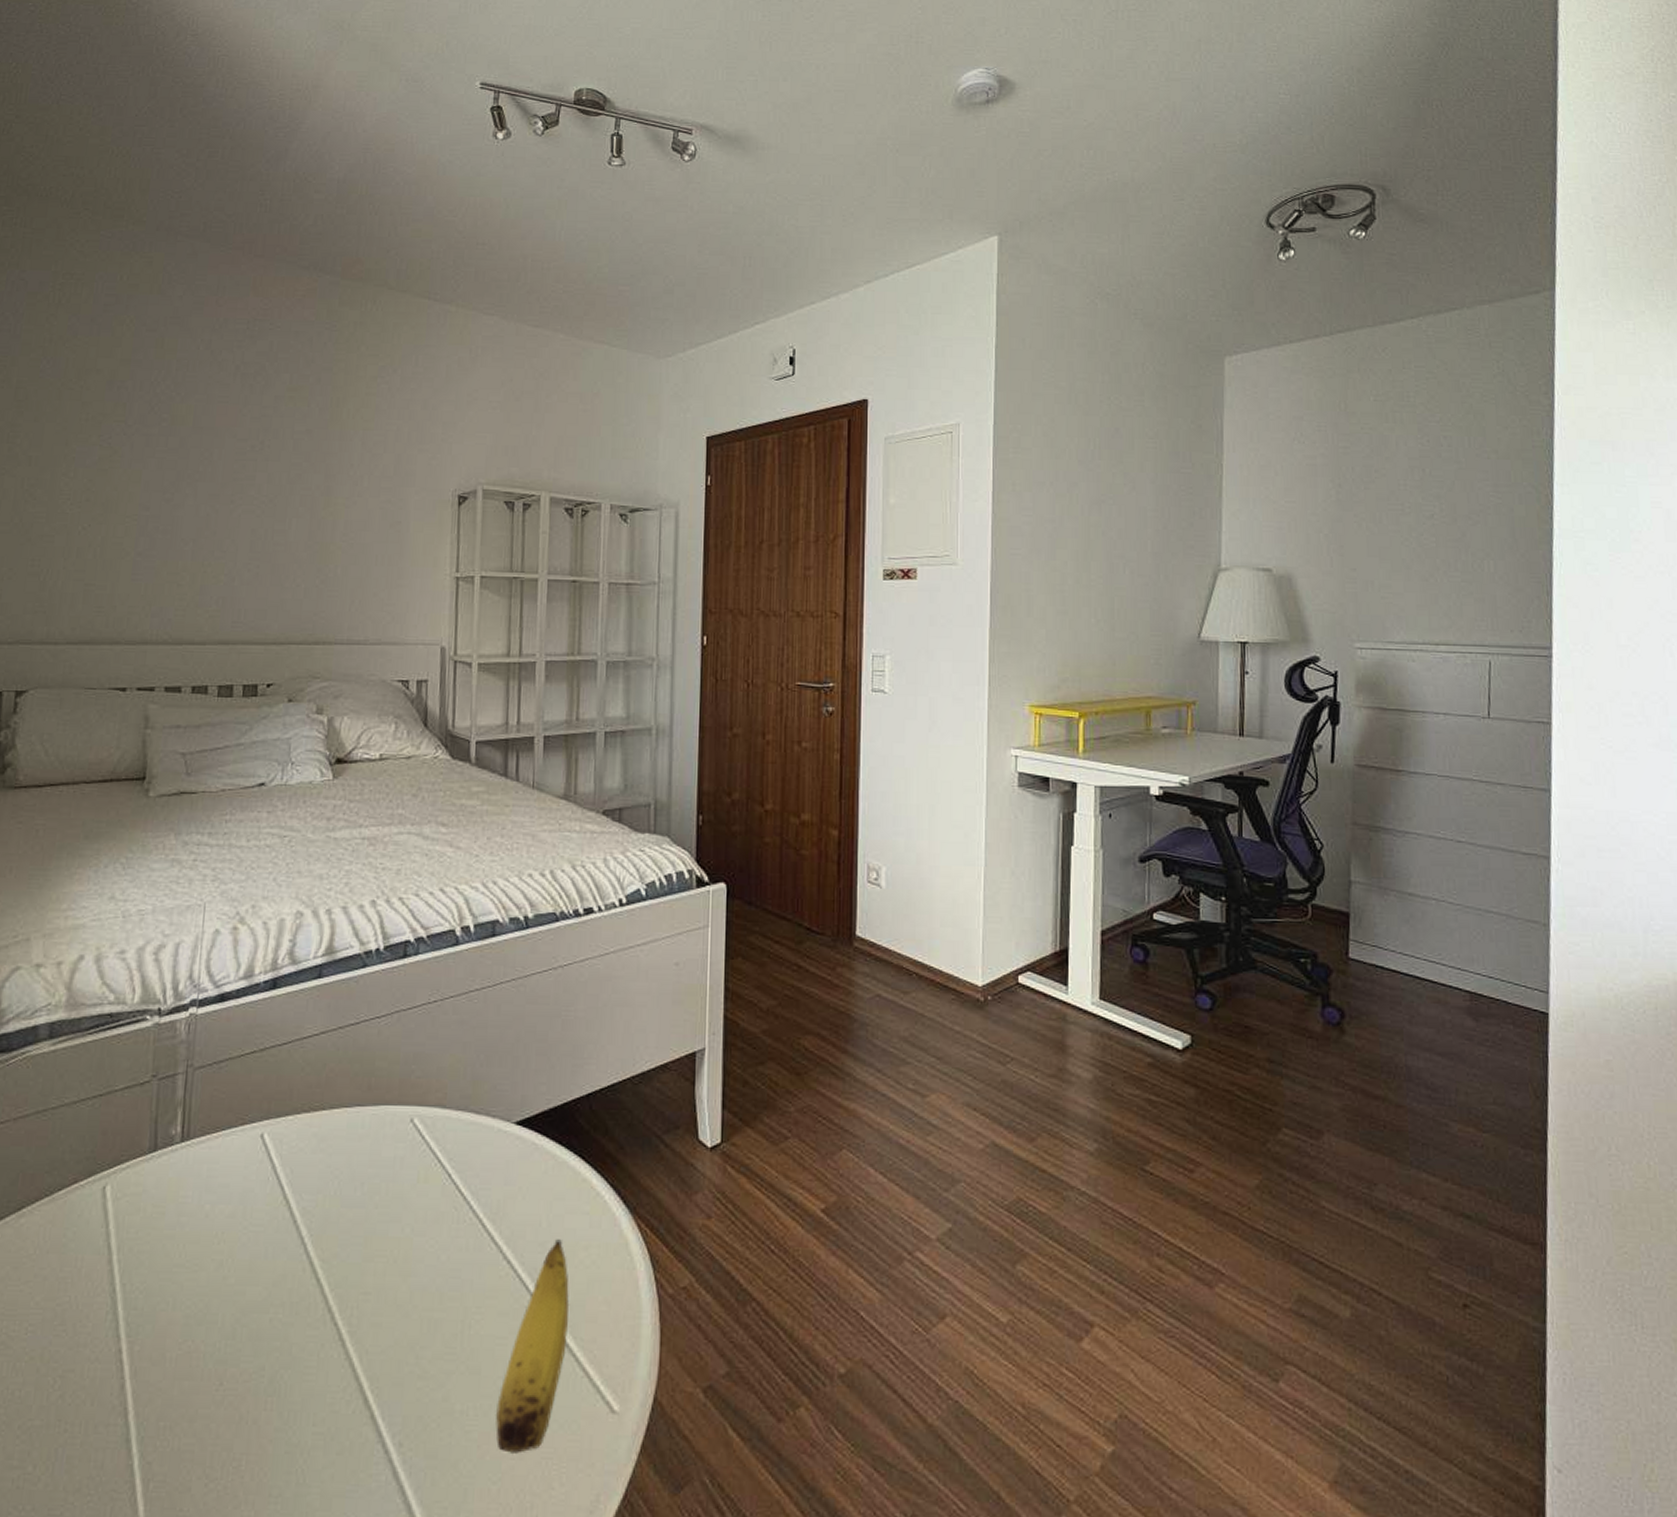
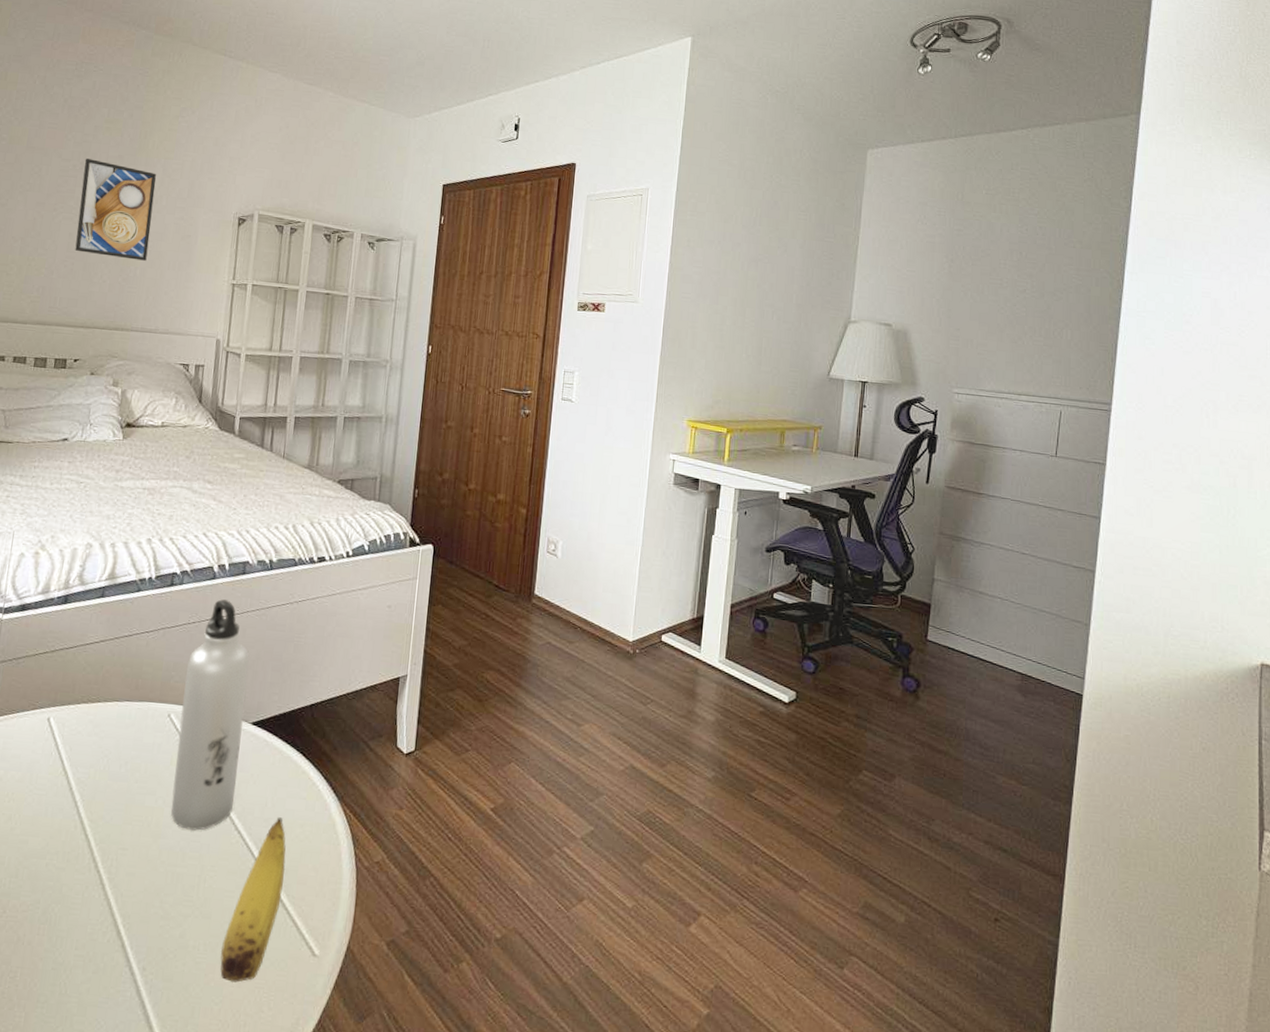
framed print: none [259,436,354,557] -> present [75,158,156,261]
water bottle: none [421,970,507,1264] -> present [171,599,249,831]

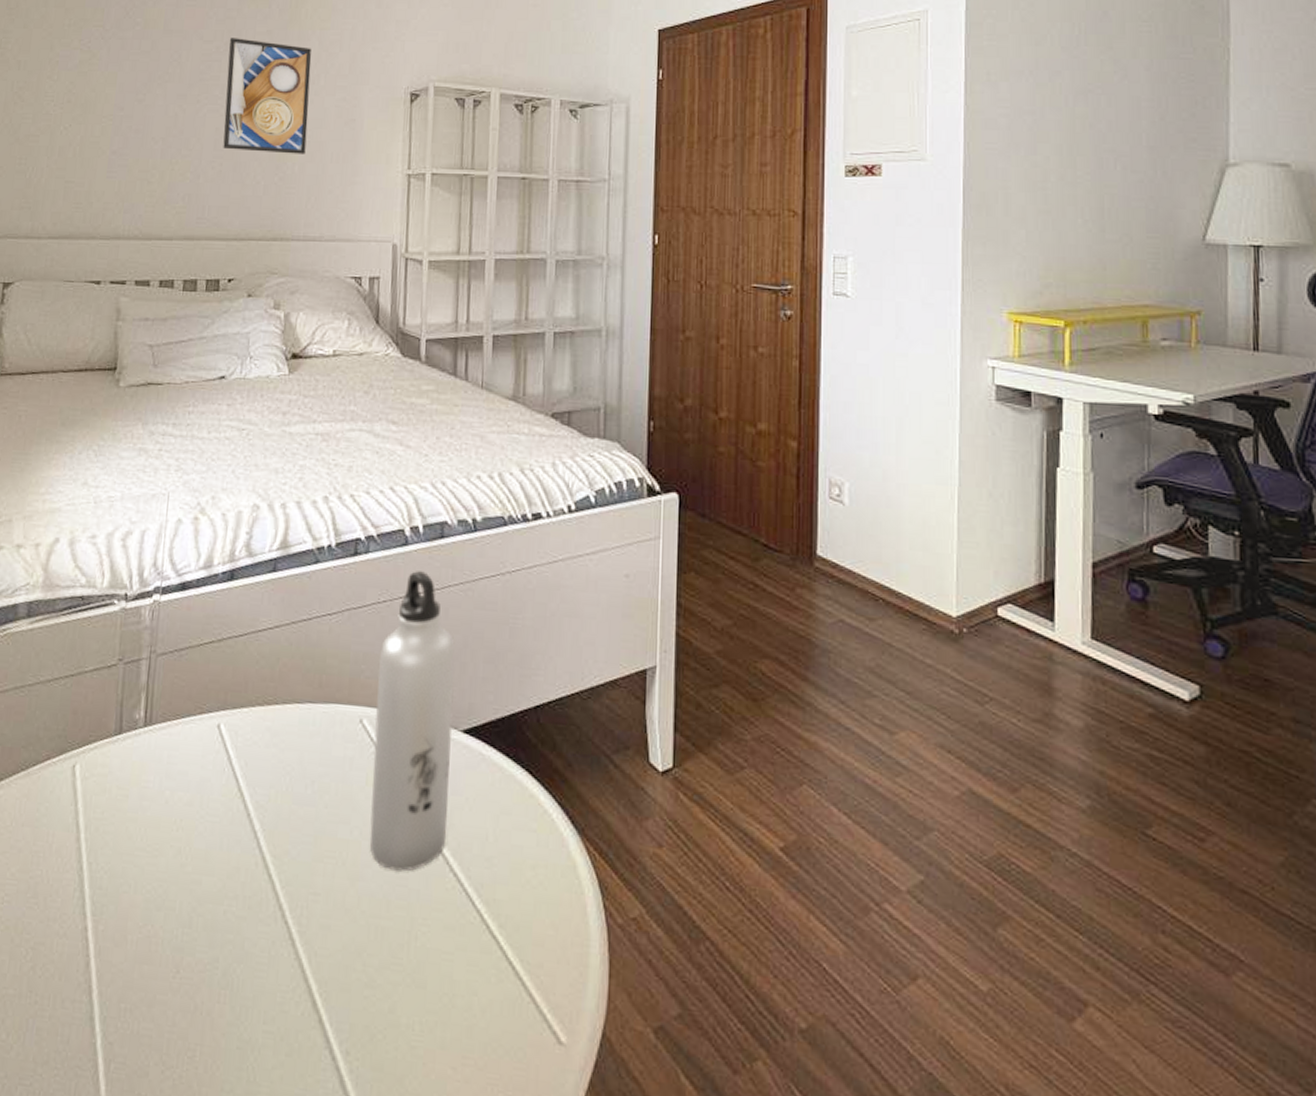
banana: present [220,817,286,983] -> none [440,855,516,1076]

